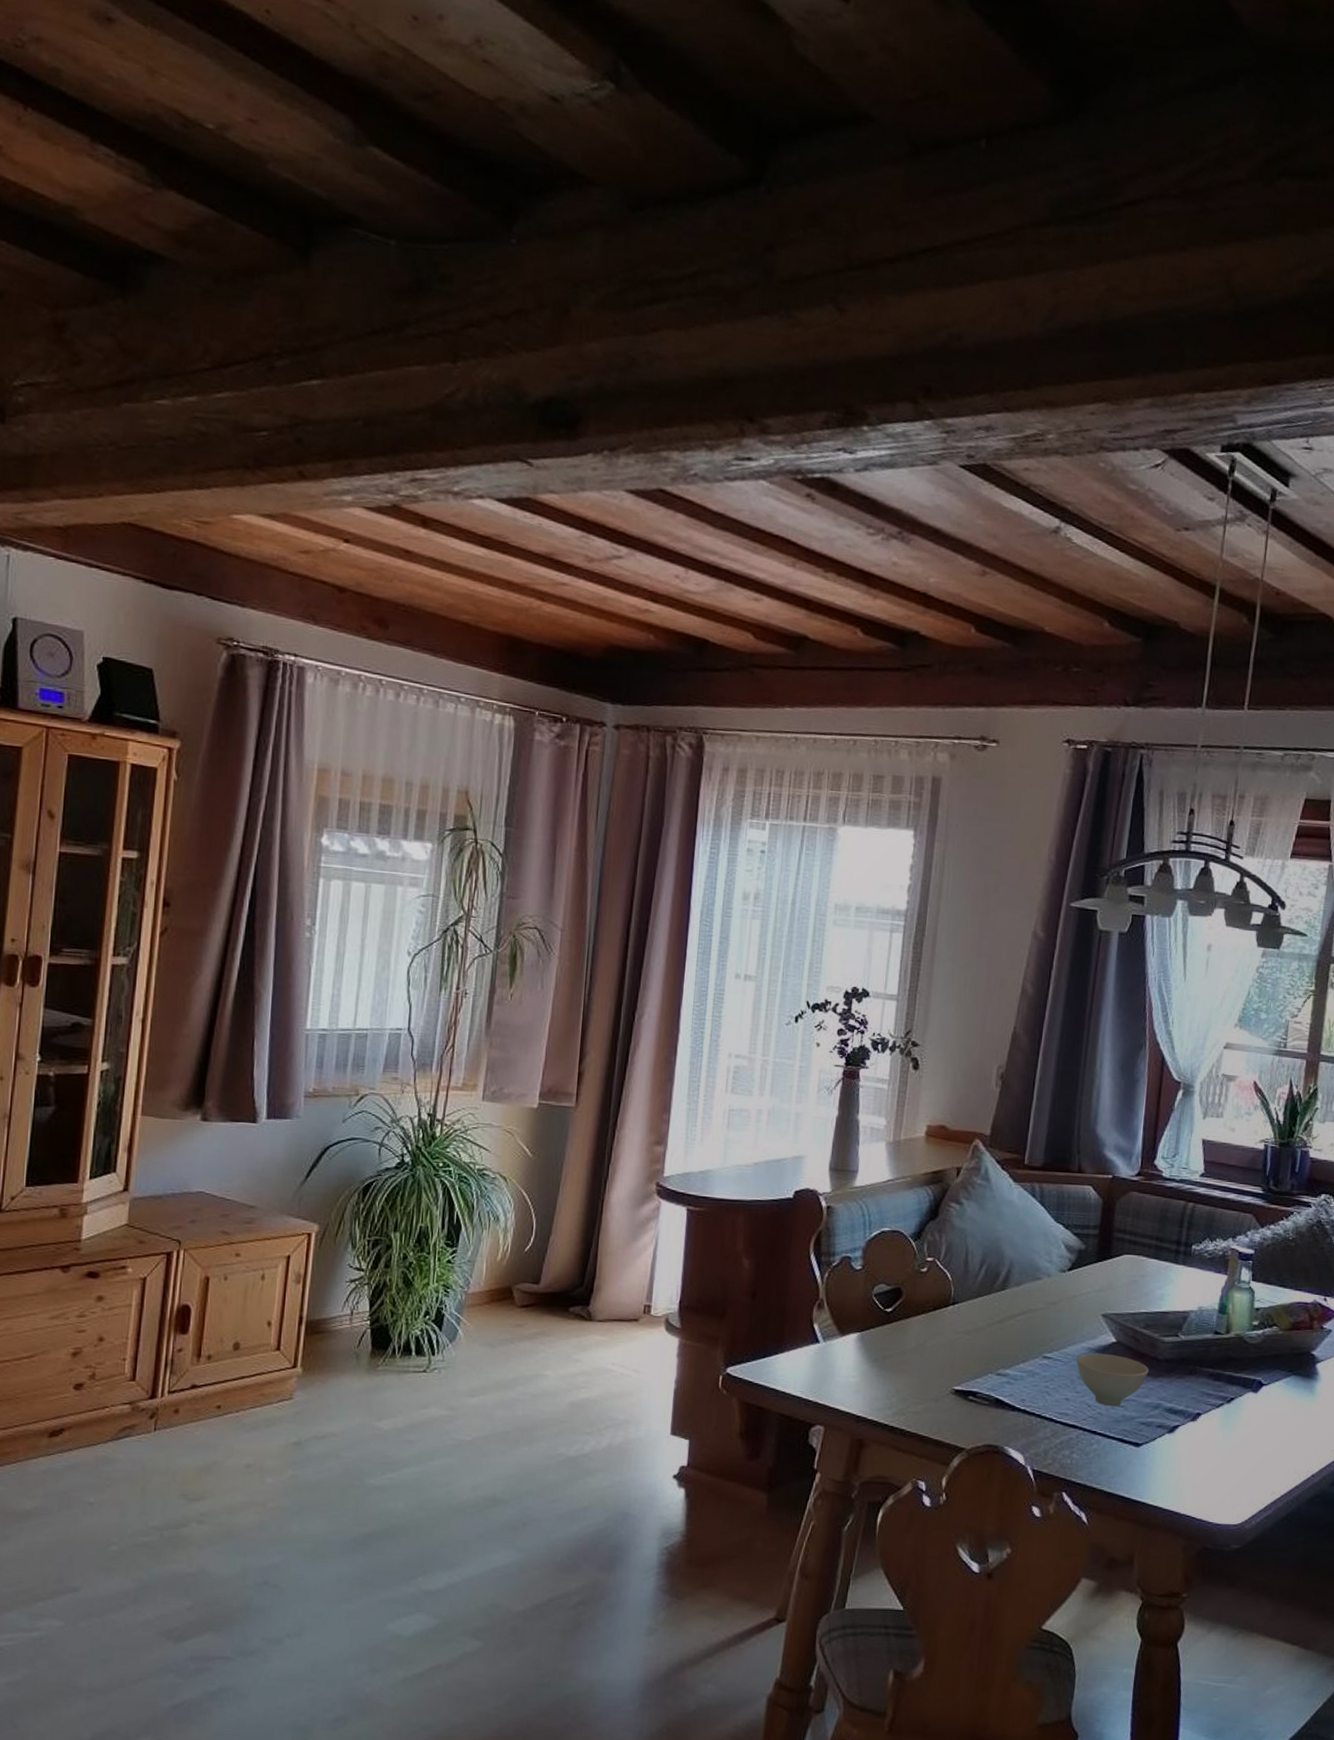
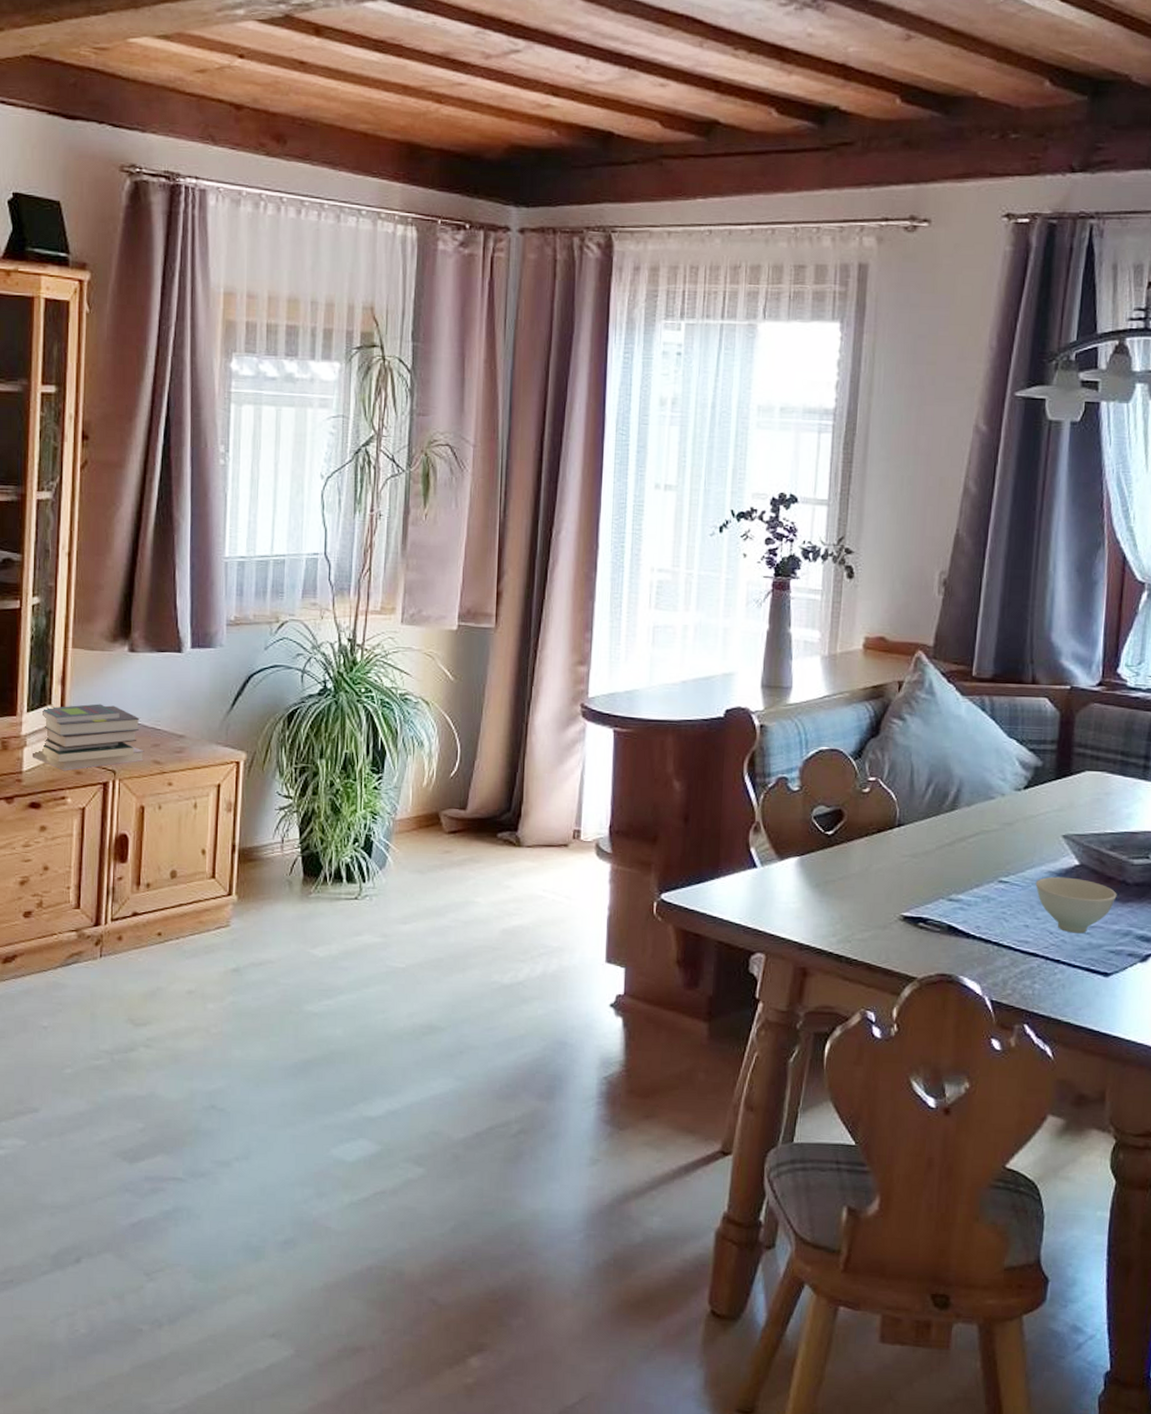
books: none [92,1172,212,1240] -> present [31,703,144,771]

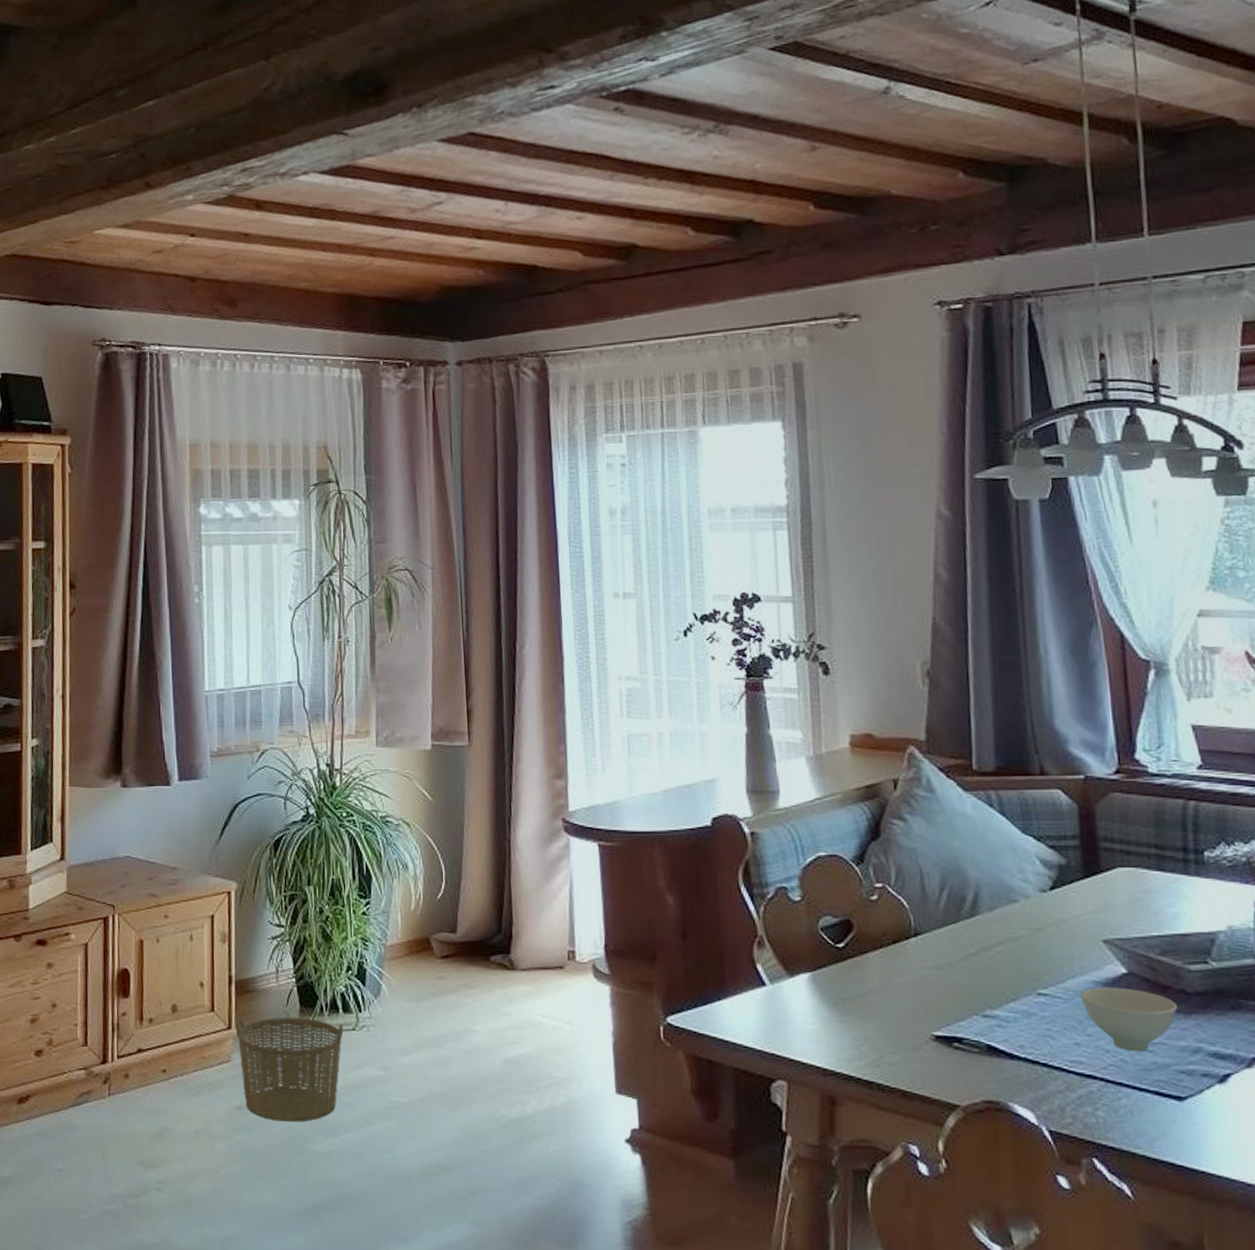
books: present [31,703,144,771] -> none [36,839,141,907]
basket: none [237,884,346,985] -> present [236,1017,344,1122]

